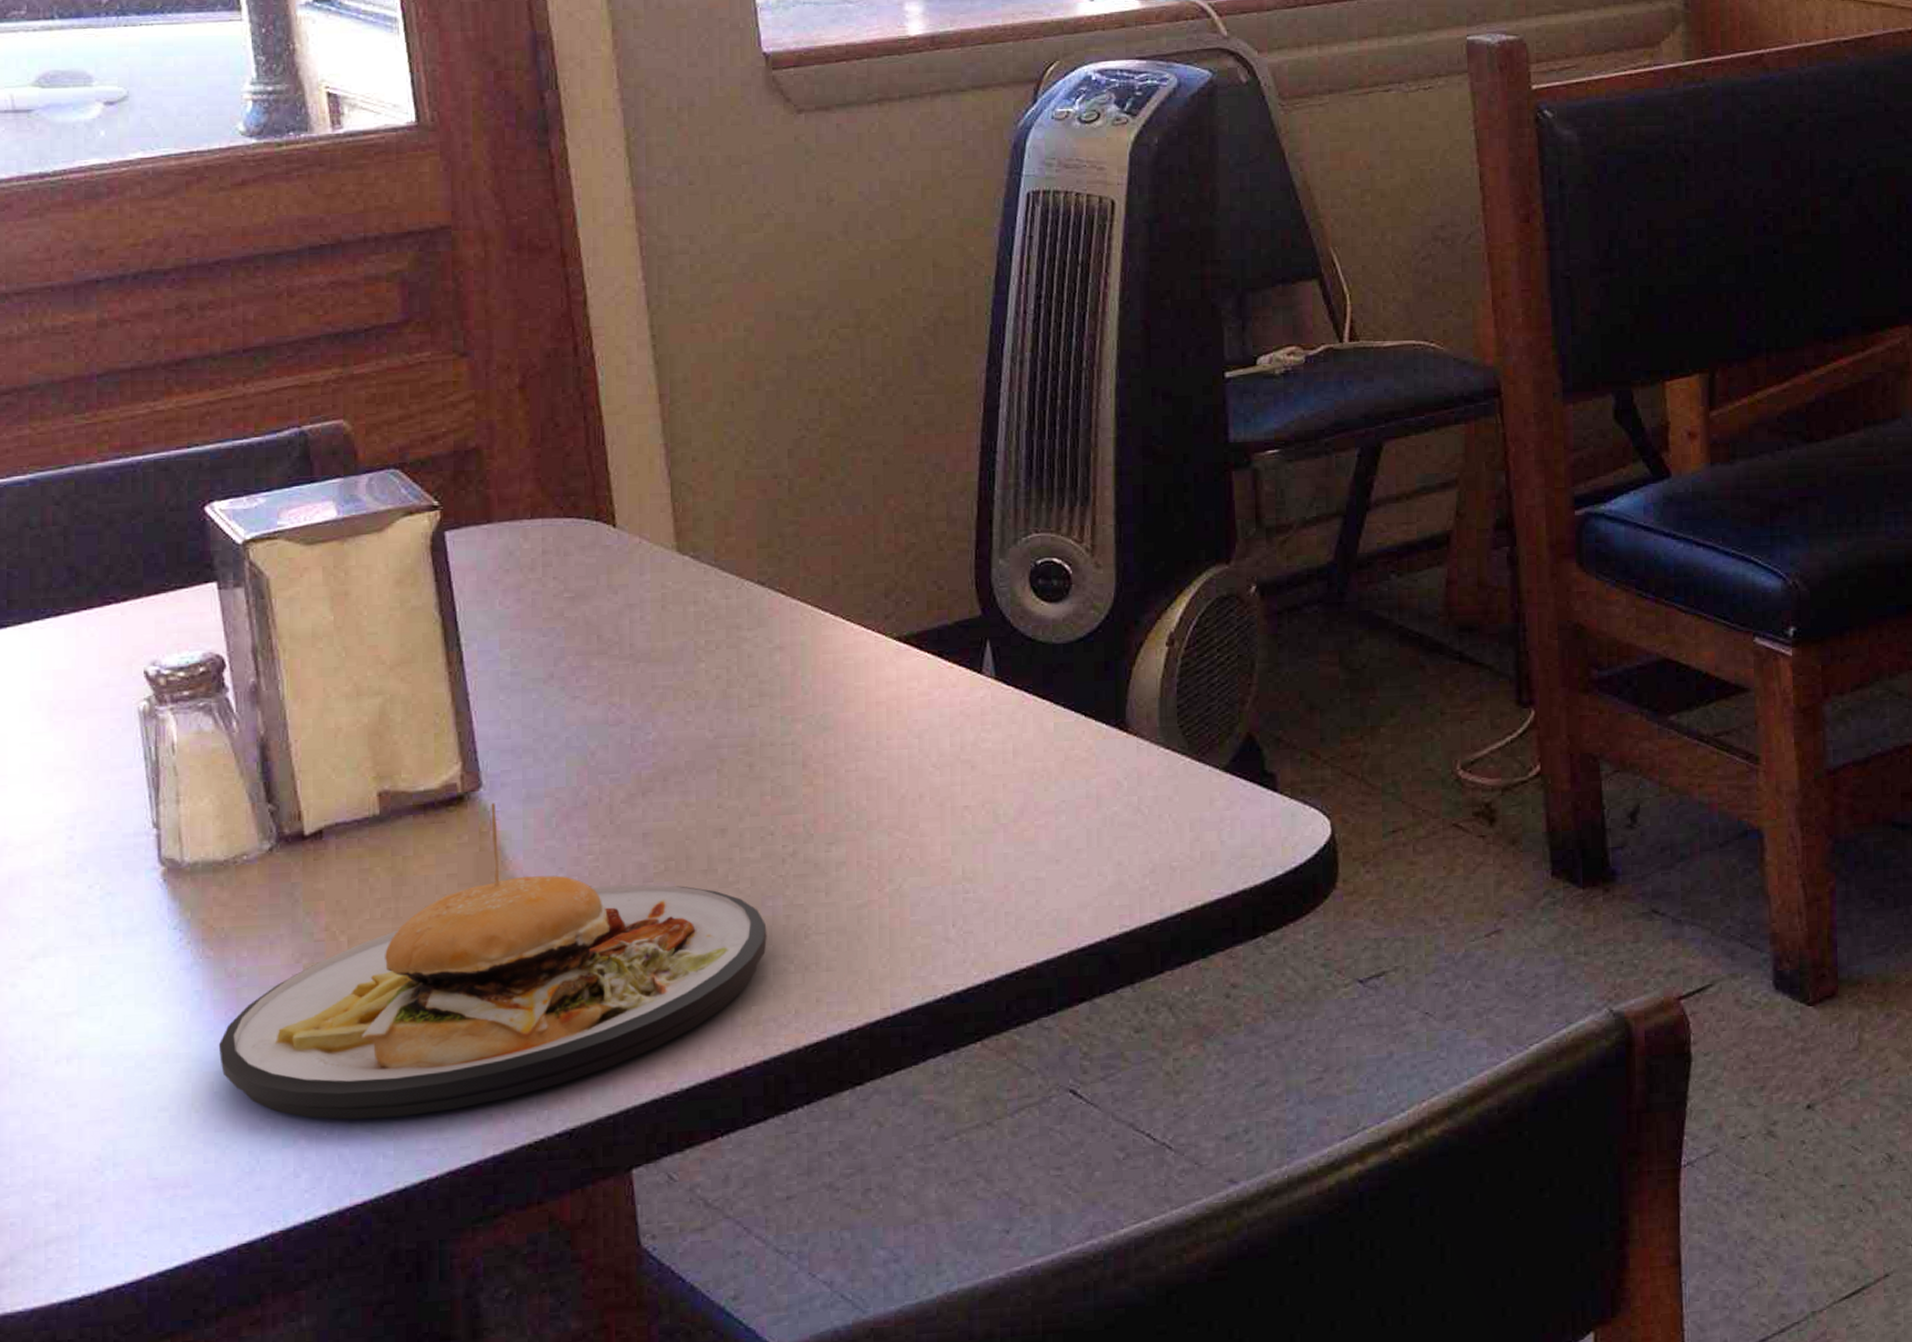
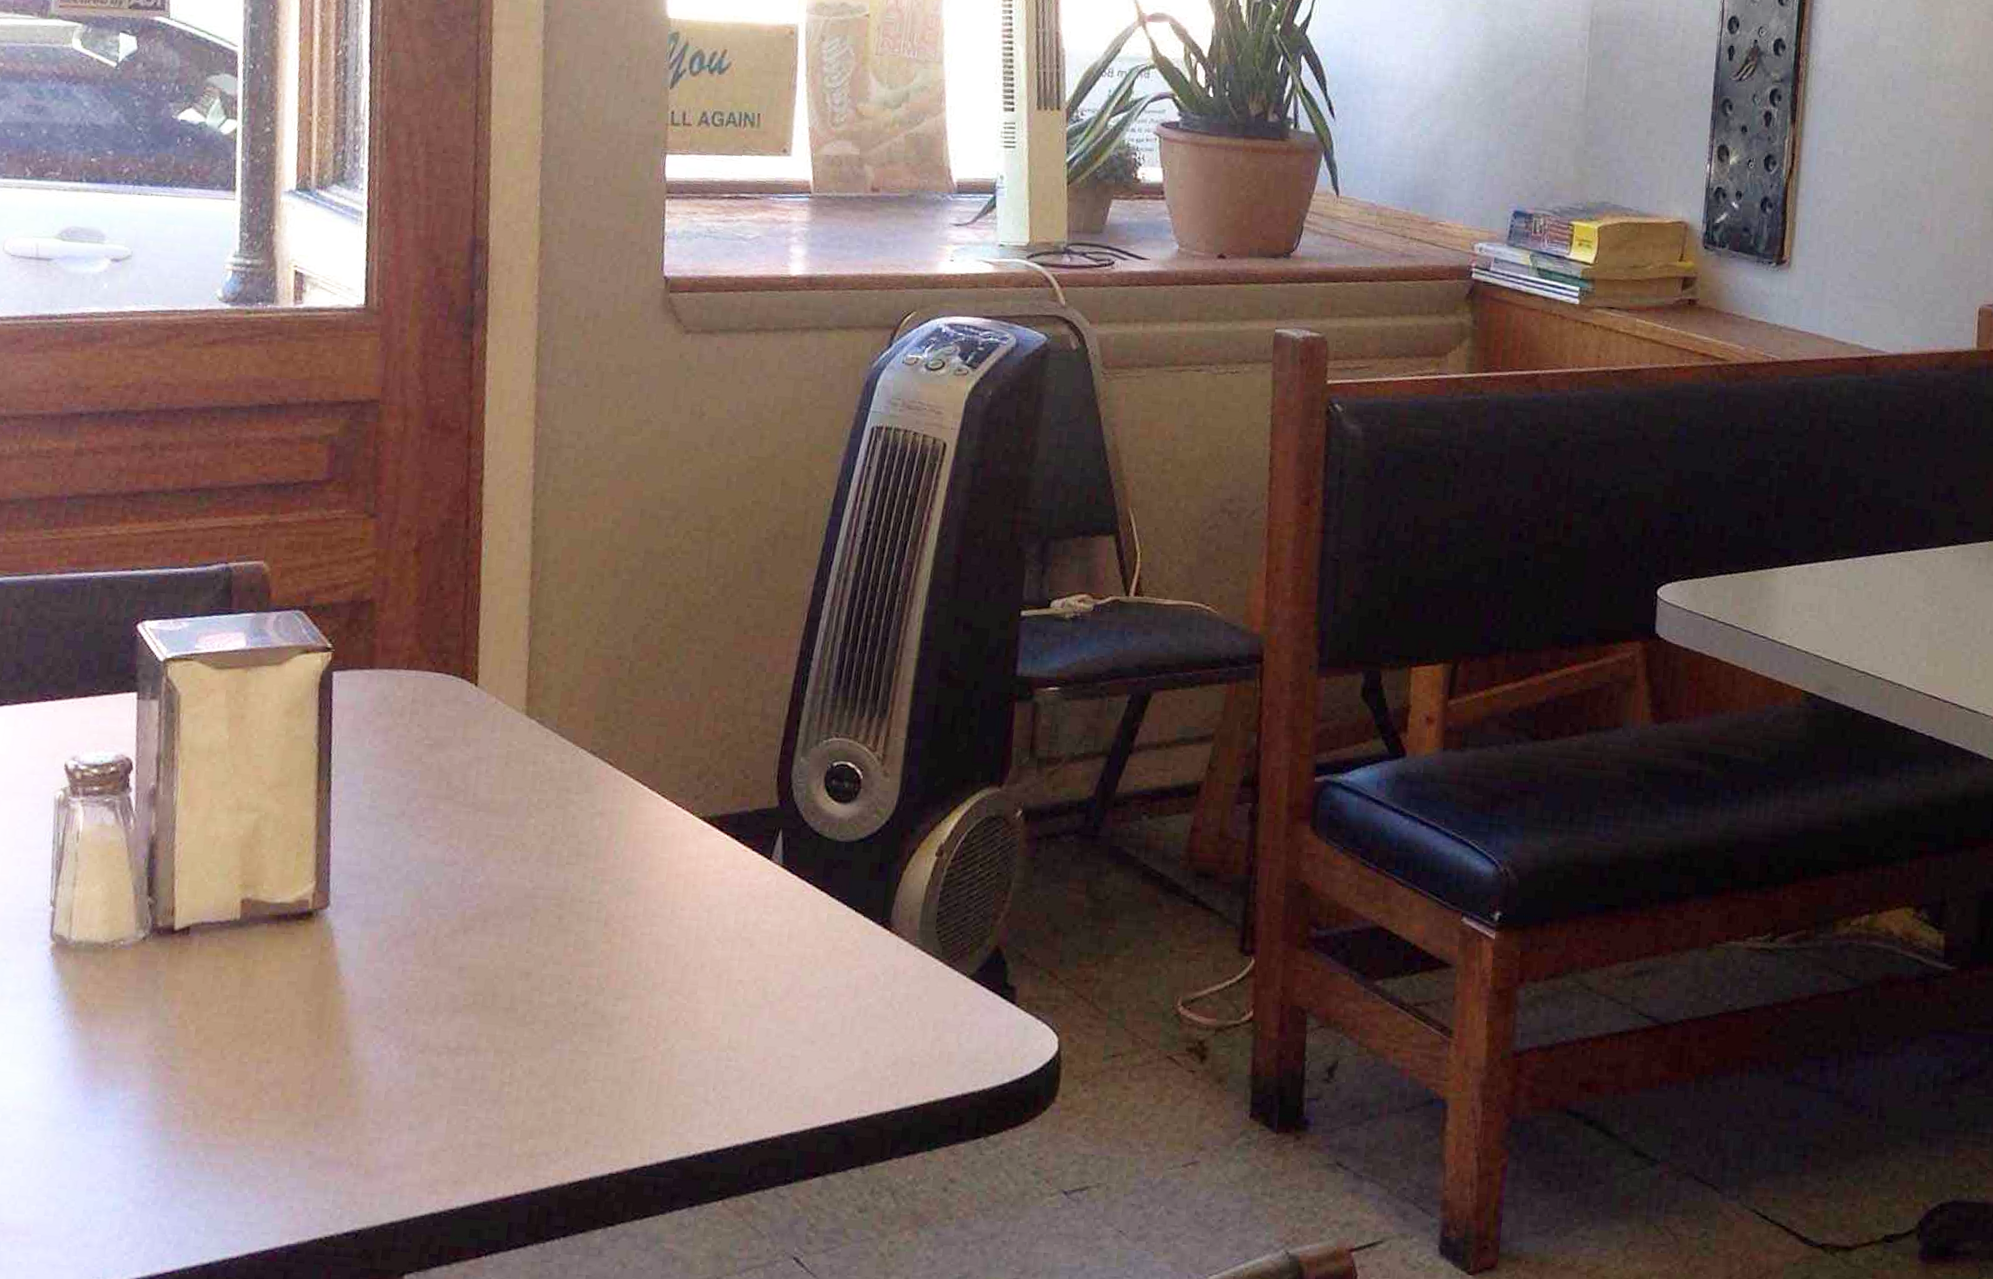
burger: present [218,803,767,1120] -> none [72,922,553,1198]

